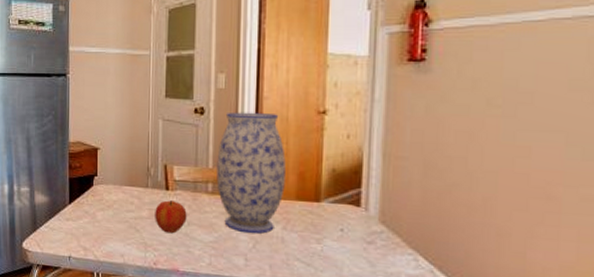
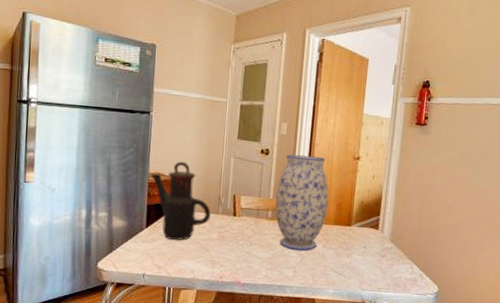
teapot: none [70,127,139,219] -> present [150,161,211,241]
apple: present [155,200,187,234] -> none [223,224,250,252]

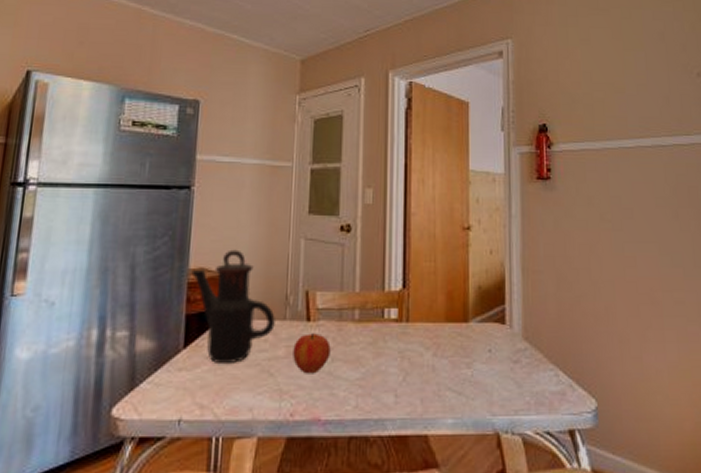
apple: none [223,224,250,252] -> present [293,333,331,374]
vase: present [275,154,329,251] -> none [364,229,434,363]

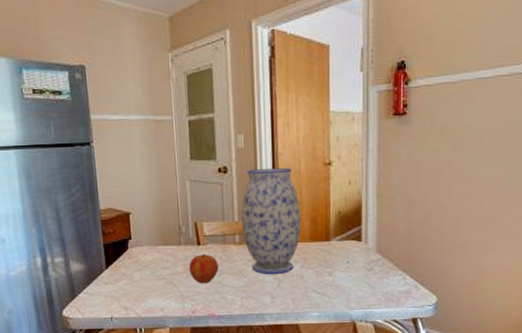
teapot: present [190,249,275,365] -> none [101,192,173,279]
vase: none [364,229,434,363] -> present [241,167,301,274]

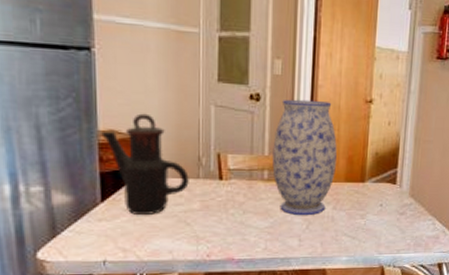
teapot: none [101,192,173,279] -> present [99,113,189,216]
apple: present [189,254,219,284] -> none [207,190,242,224]

